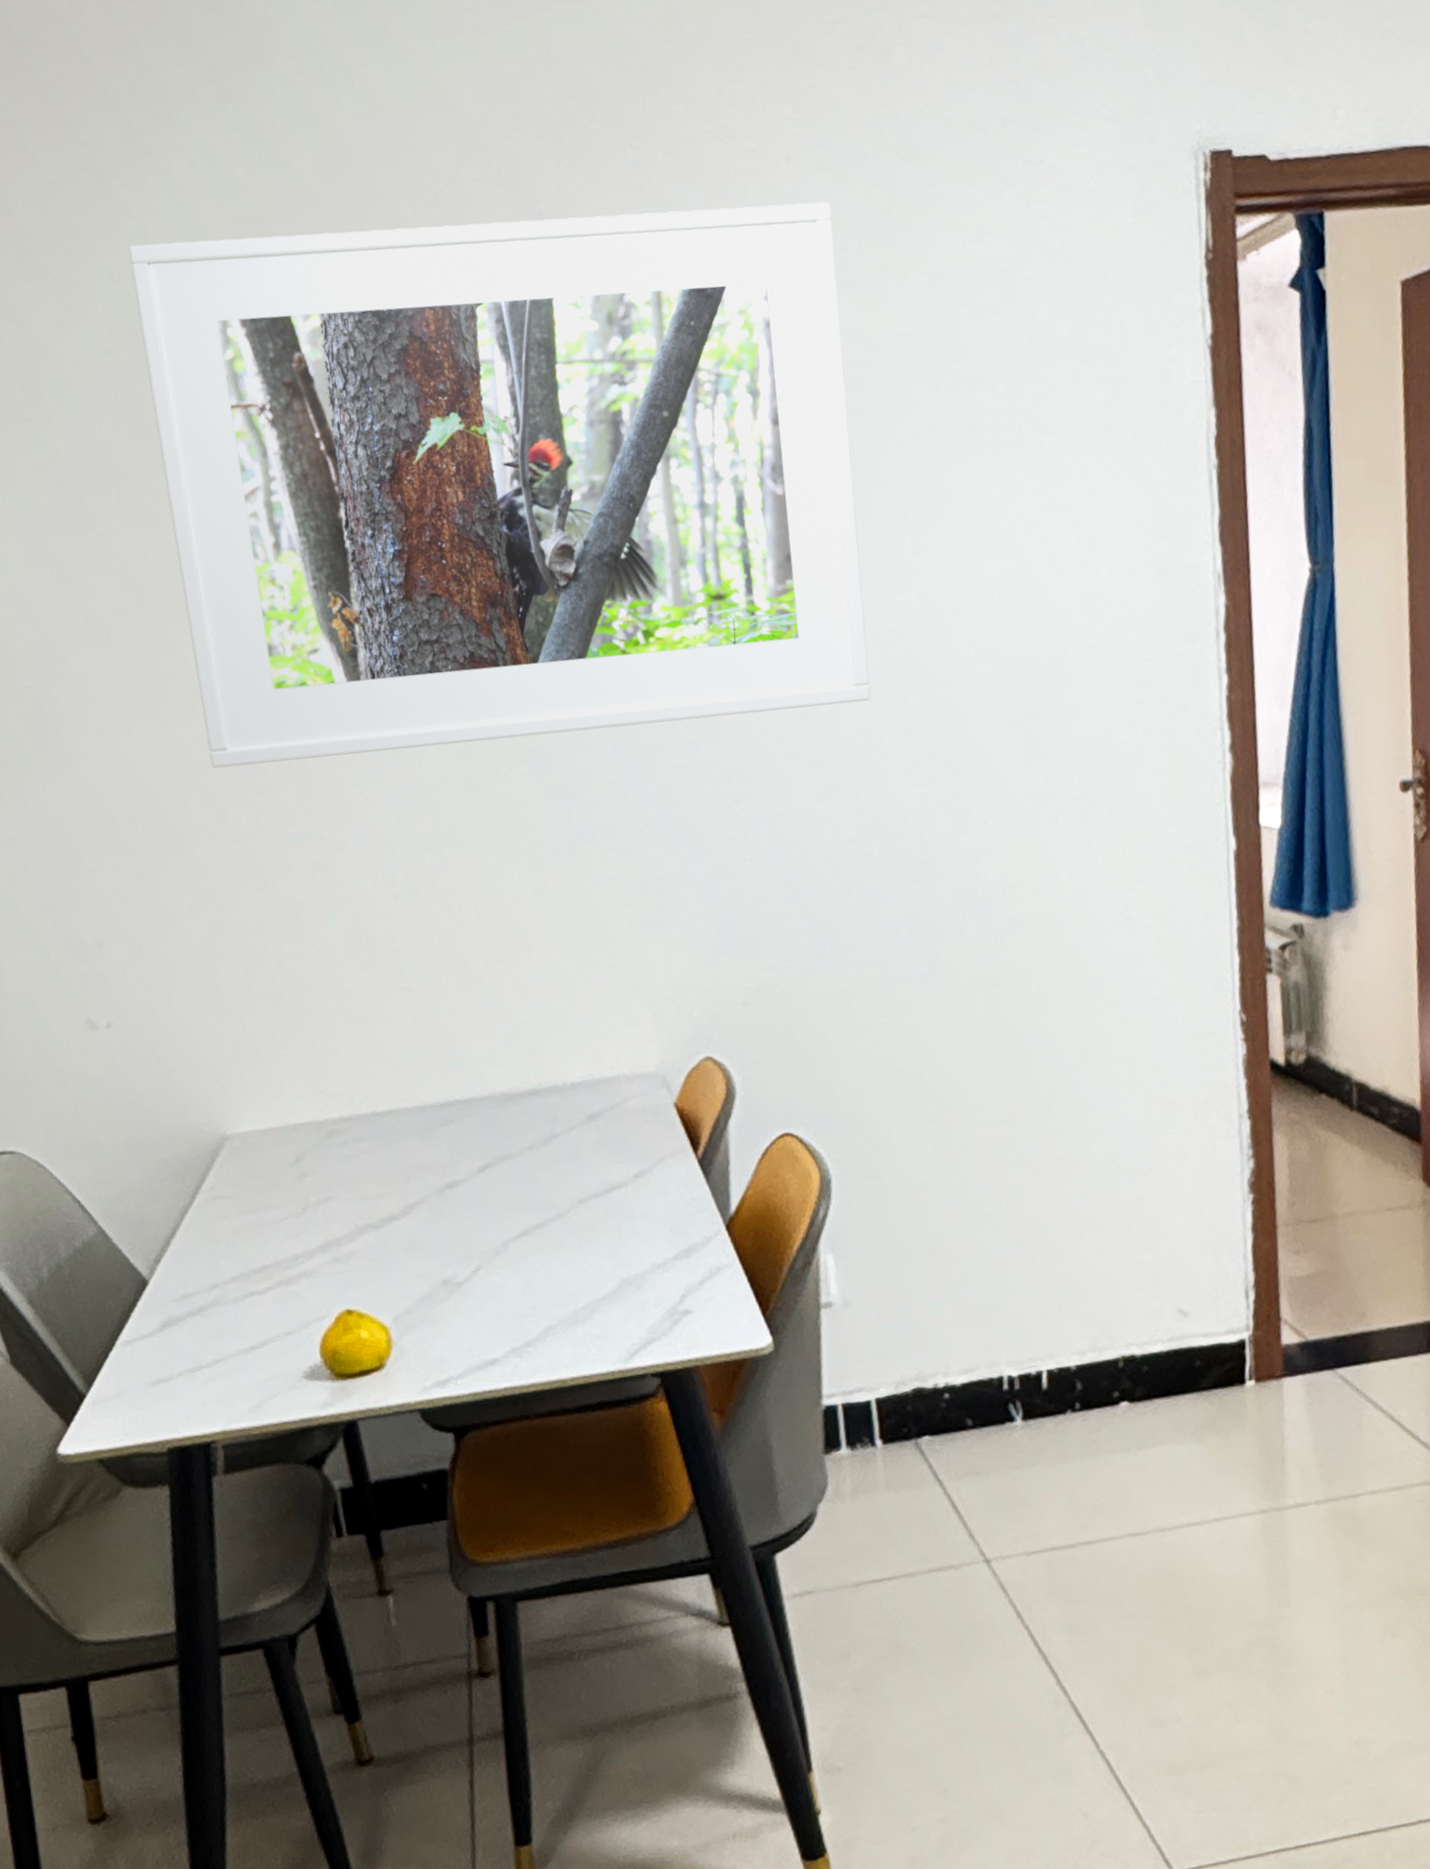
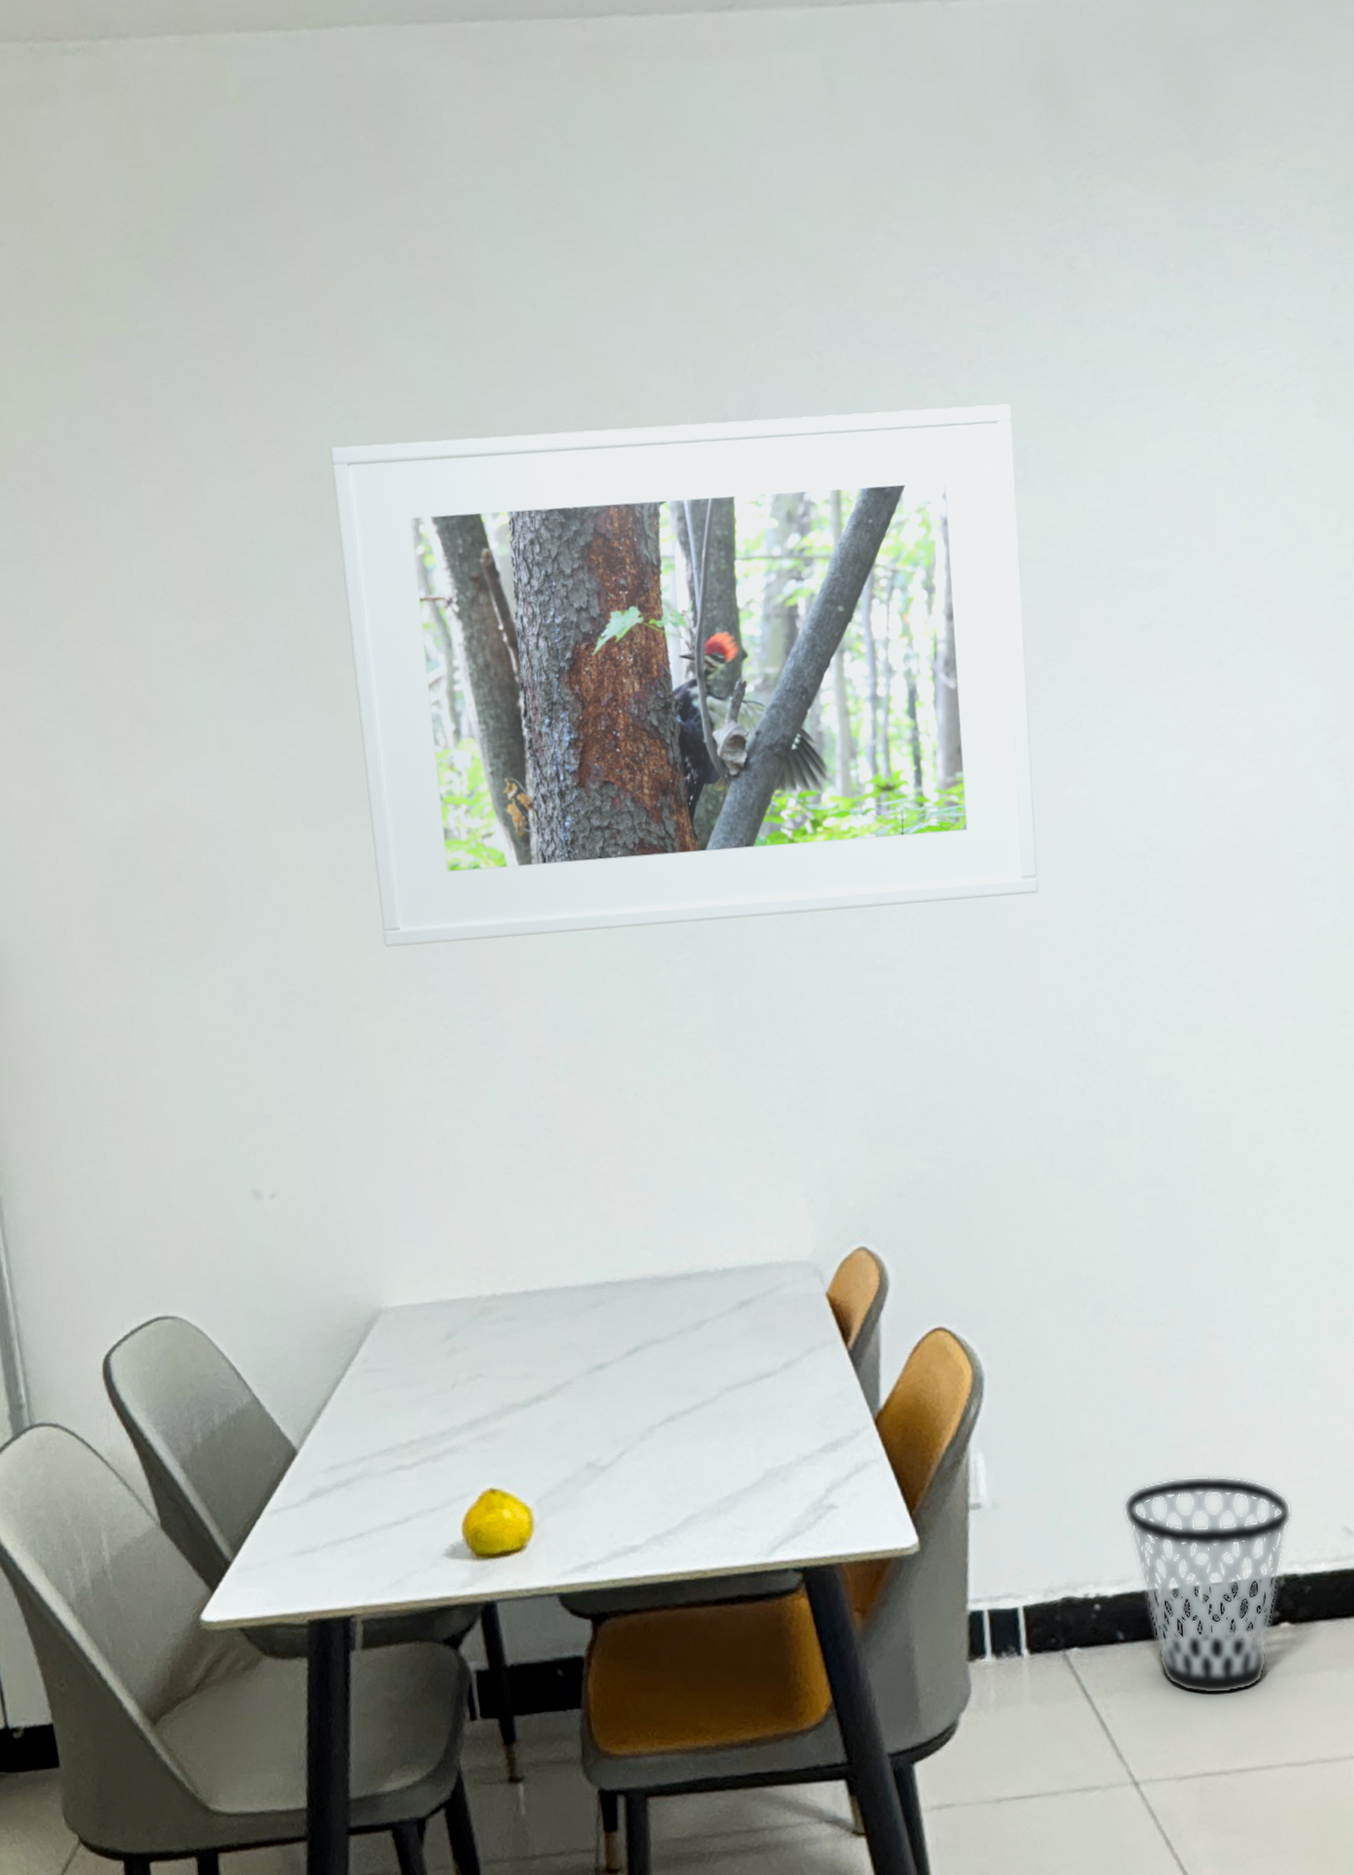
wastebasket: none [969,1265,1129,1474] -> present [1123,1476,1292,1695]

